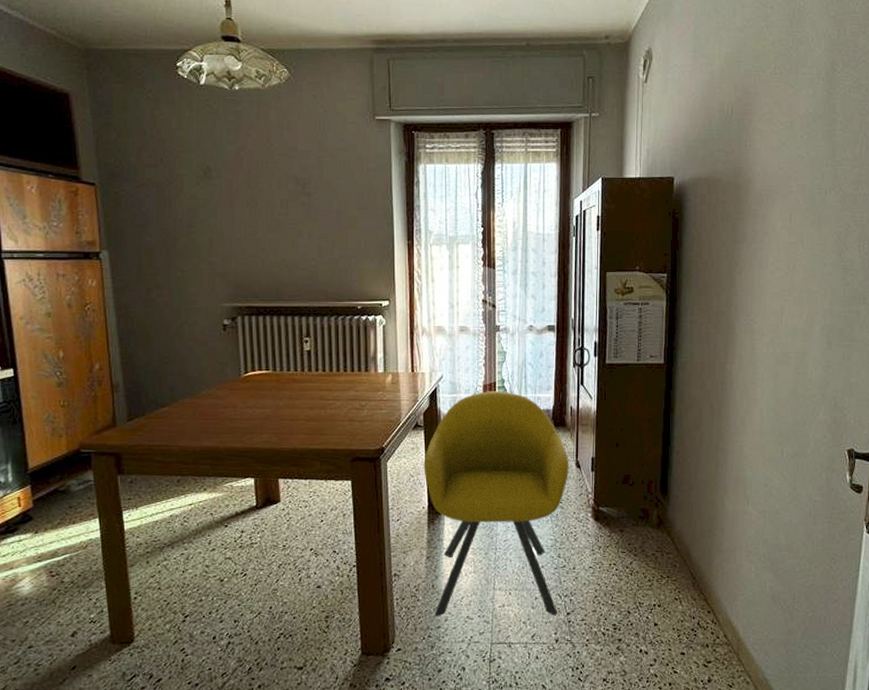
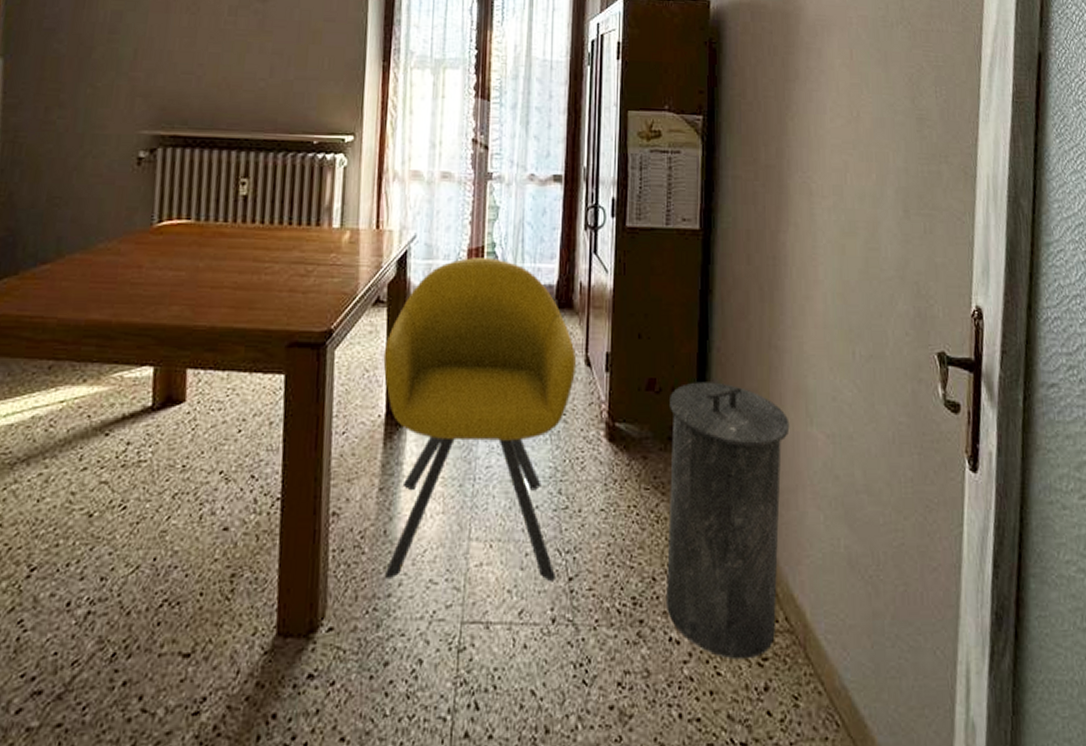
trash bin: none [637,476,731,663] -> present [665,382,790,660]

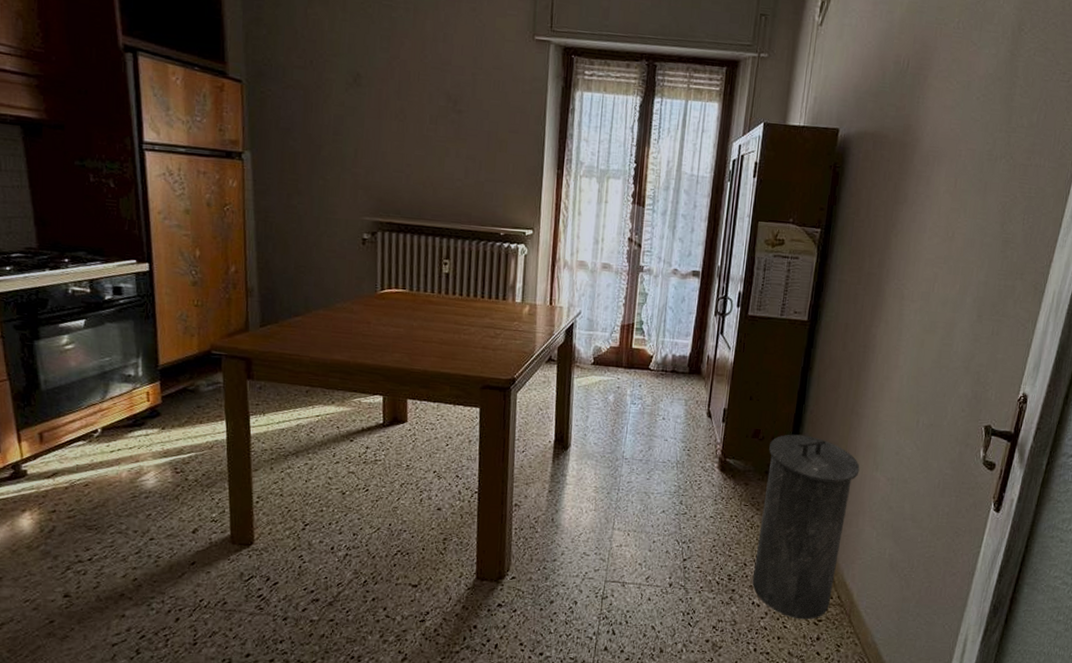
chair: present [383,258,577,582] -> none [551,331,701,561]

